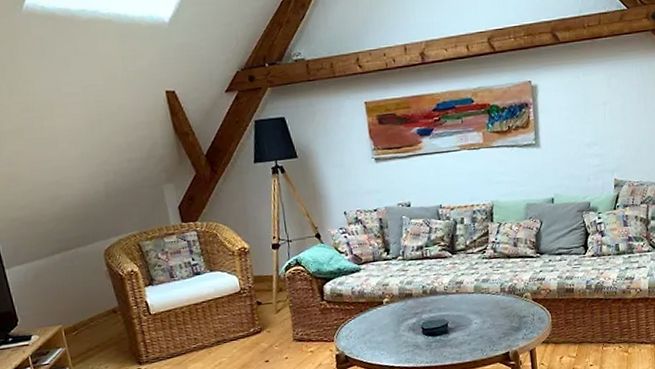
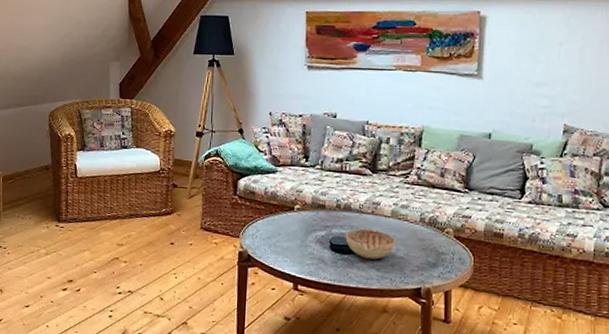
decorative bowl: none [435,307,482,336] -> present [345,228,395,260]

